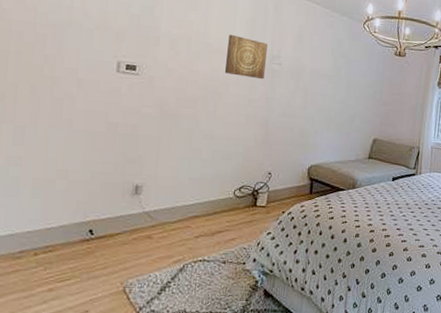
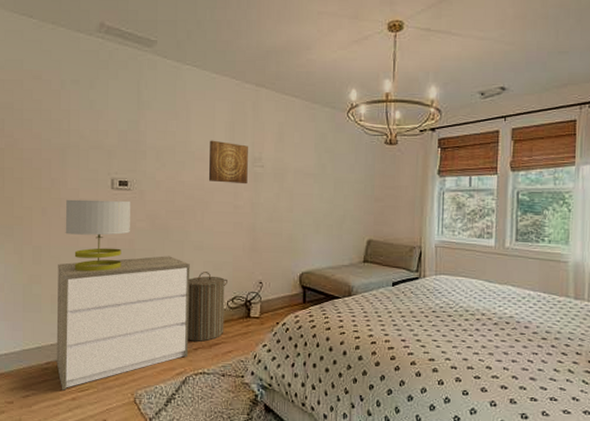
dresser: none [32,143,198,281] -> present [56,256,190,391]
table lamp: none [57,78,137,156] -> present [65,199,130,272]
laundry hamper: none [189,161,236,229] -> present [188,272,227,342]

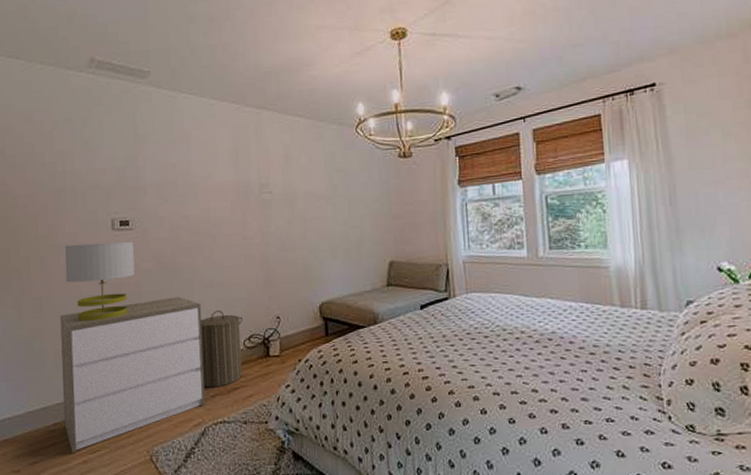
wall art: present [208,140,248,184] -> none [213,169,256,214]

